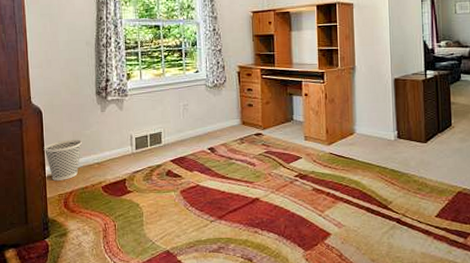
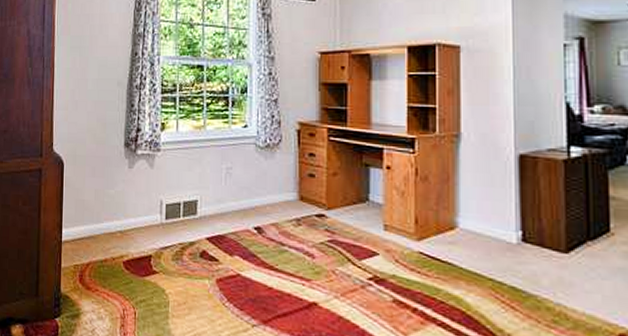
wastebasket: present [43,139,83,181] -> none [62,198,106,249]

